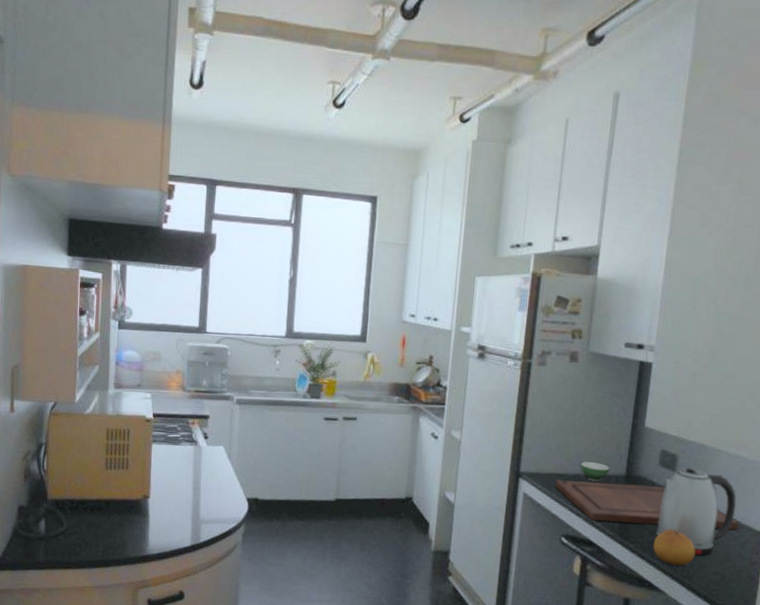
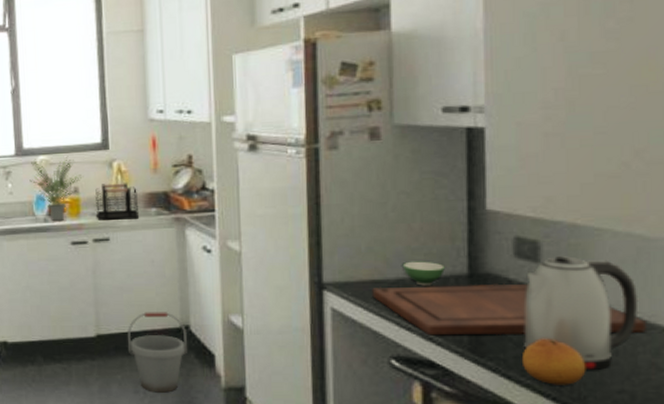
dish rack: none [348,371,385,405] -> present [95,183,138,222]
bucket: none [360,483,409,552] -> present [128,312,187,393]

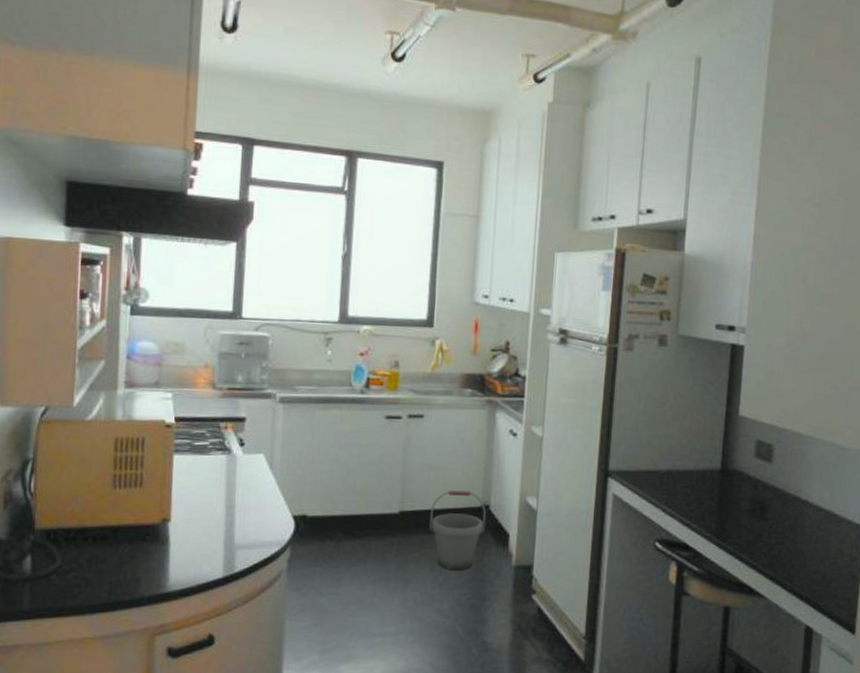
potted plant: present [29,159,82,222] -> none [350,331,404,395]
dish rack: present [95,183,138,222] -> none [414,361,456,400]
cutting board: present [372,283,648,336] -> none [647,476,839,524]
bowl: present [402,261,445,286] -> none [672,455,704,478]
fruit: present [521,338,586,385] -> none [751,527,796,567]
kettle: present [523,256,639,370] -> none [754,458,835,554]

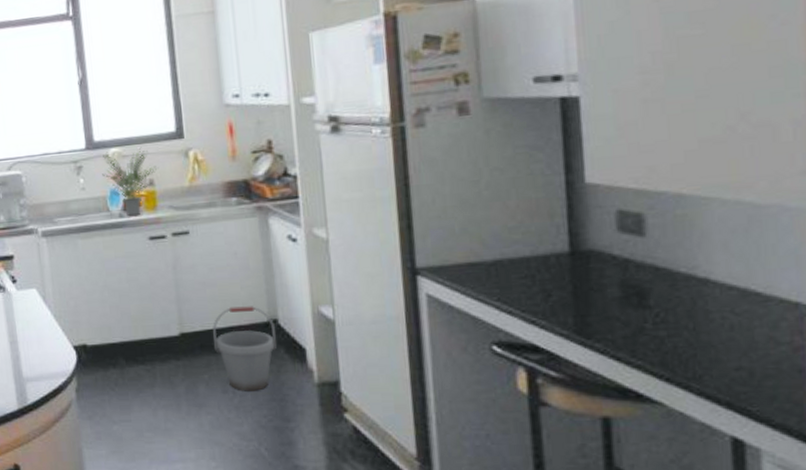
potted plant: none [350,331,404,395] -> present [102,150,157,217]

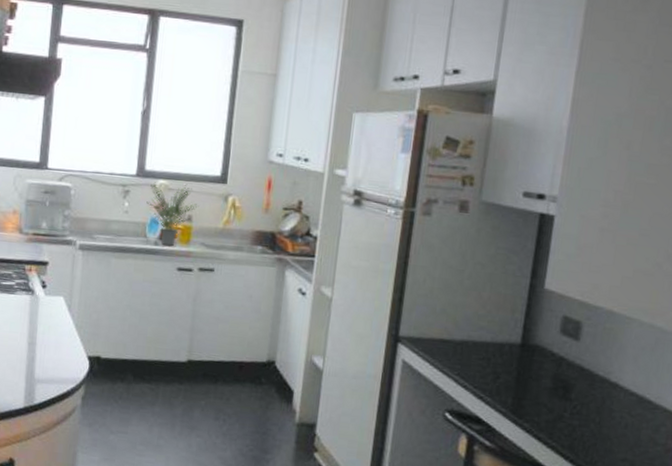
bucket: present [213,306,277,392] -> none [215,344,272,422]

